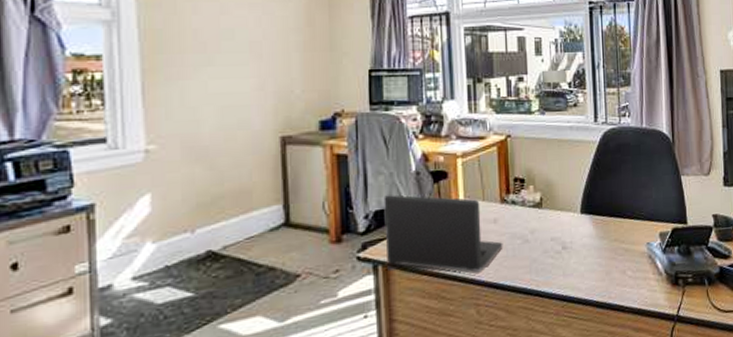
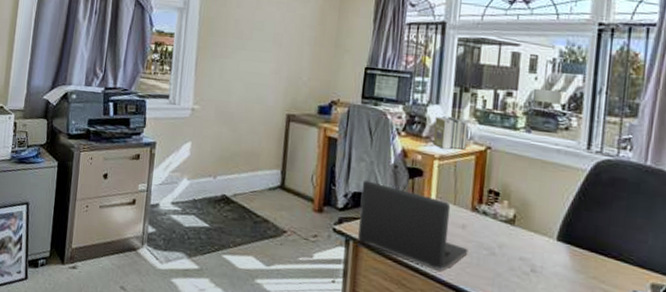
books: none [452,111,487,145] -> present [433,116,468,150]

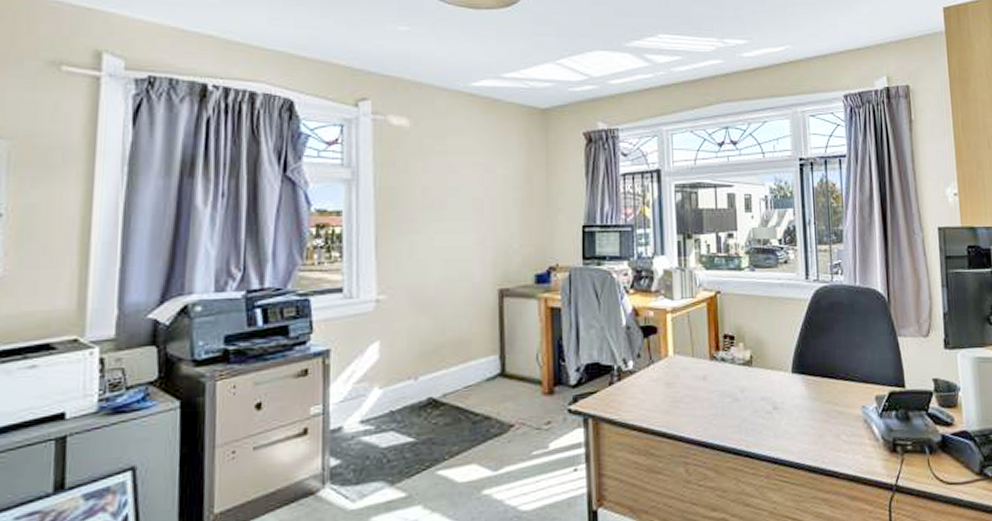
laptop computer: present [358,180,469,273] -> none [595,348,713,432]

